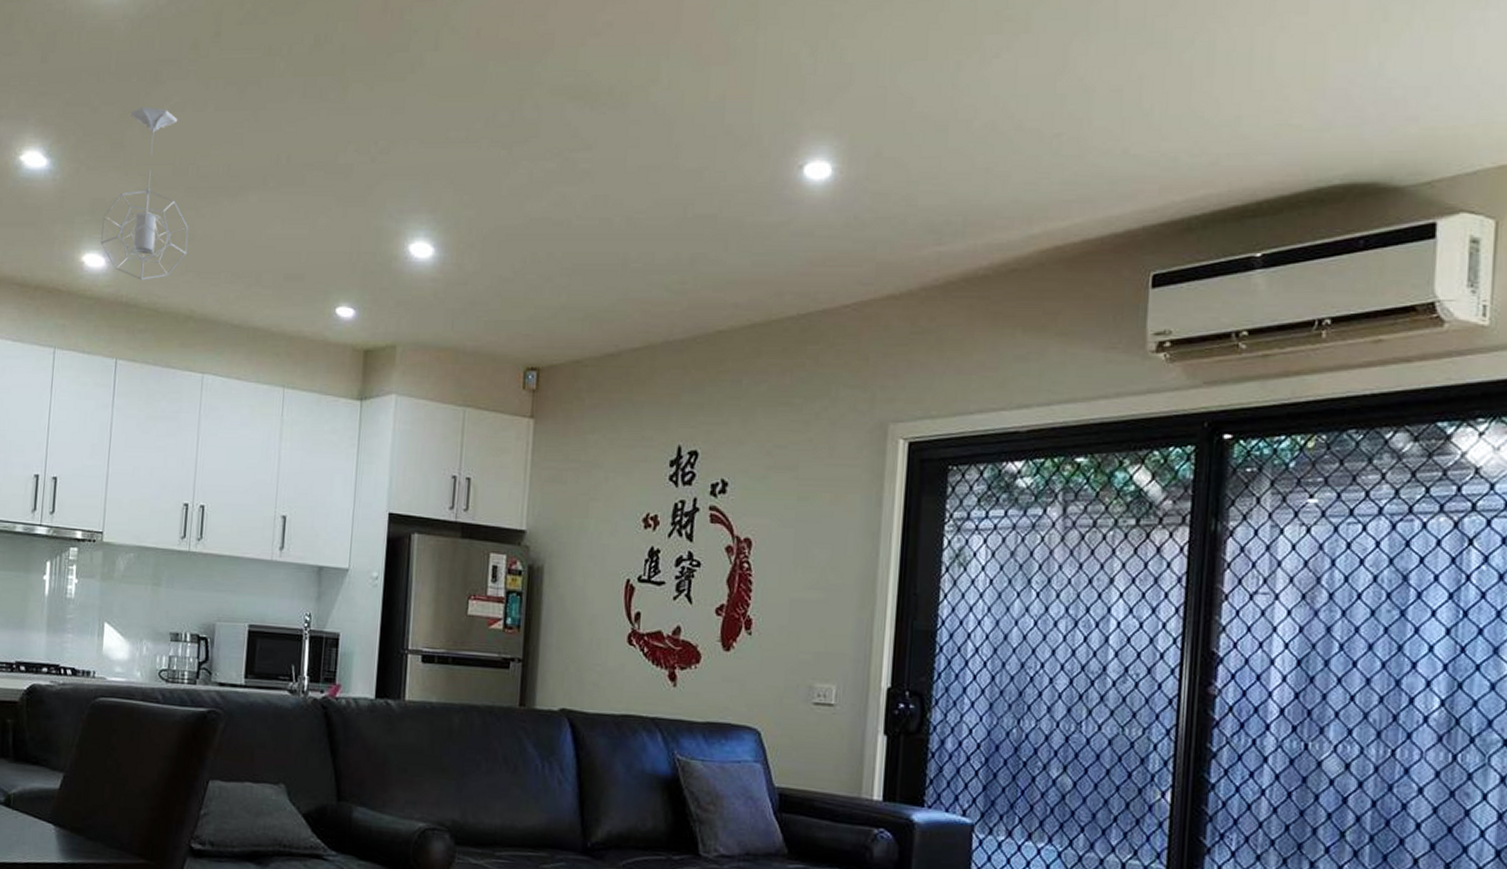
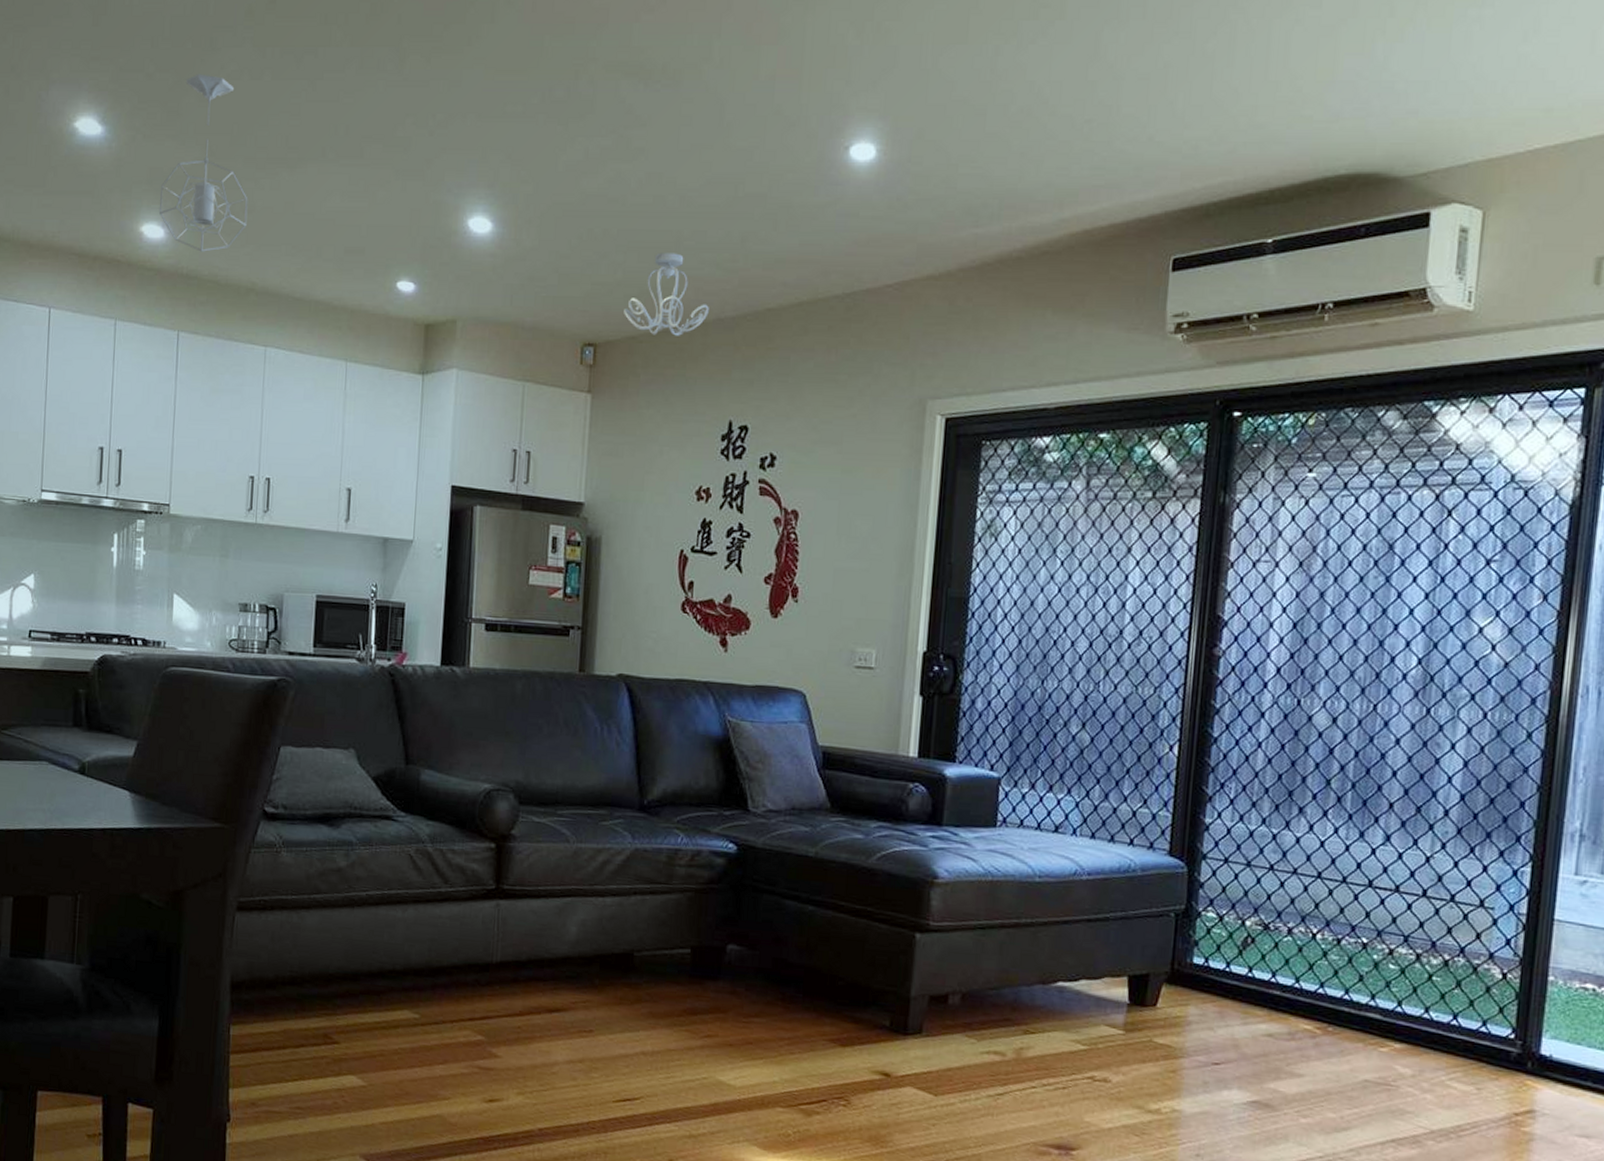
ceiling light fixture: none [568,275,657,360] -> present [624,252,709,336]

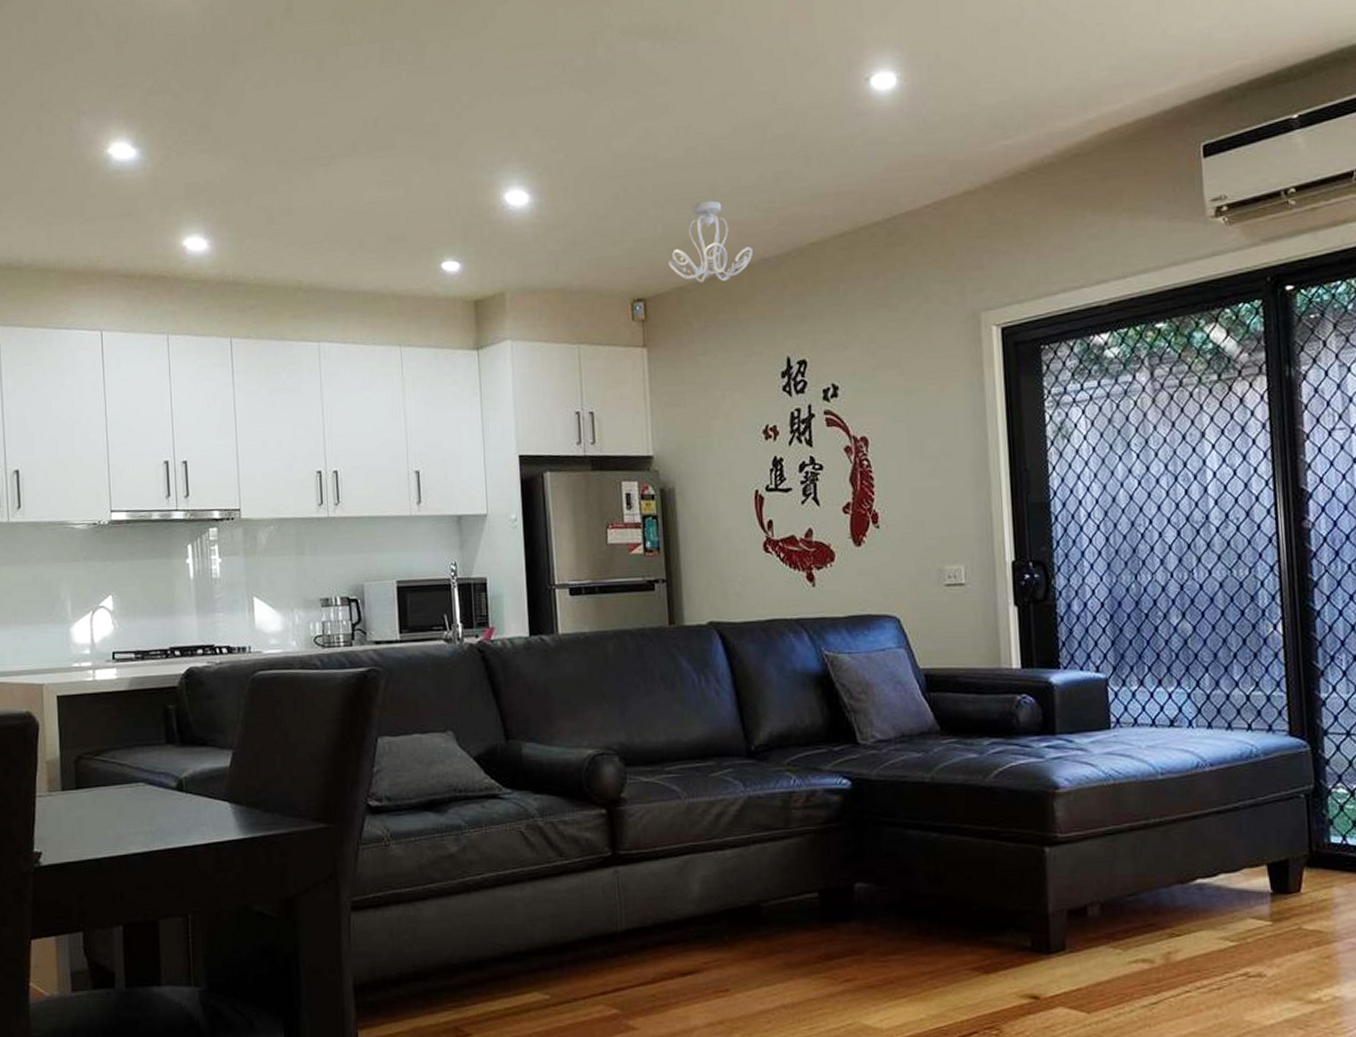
pendant light: present [158,74,248,252] -> none [199,87,287,258]

